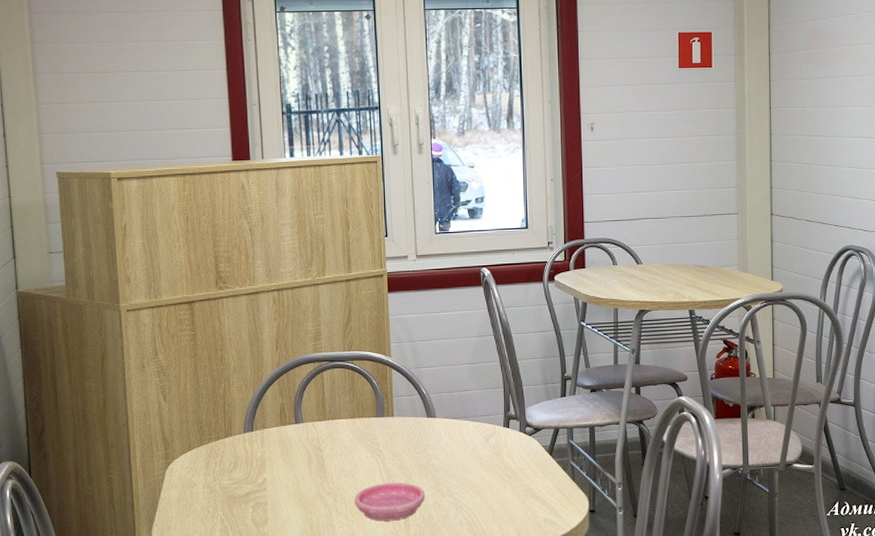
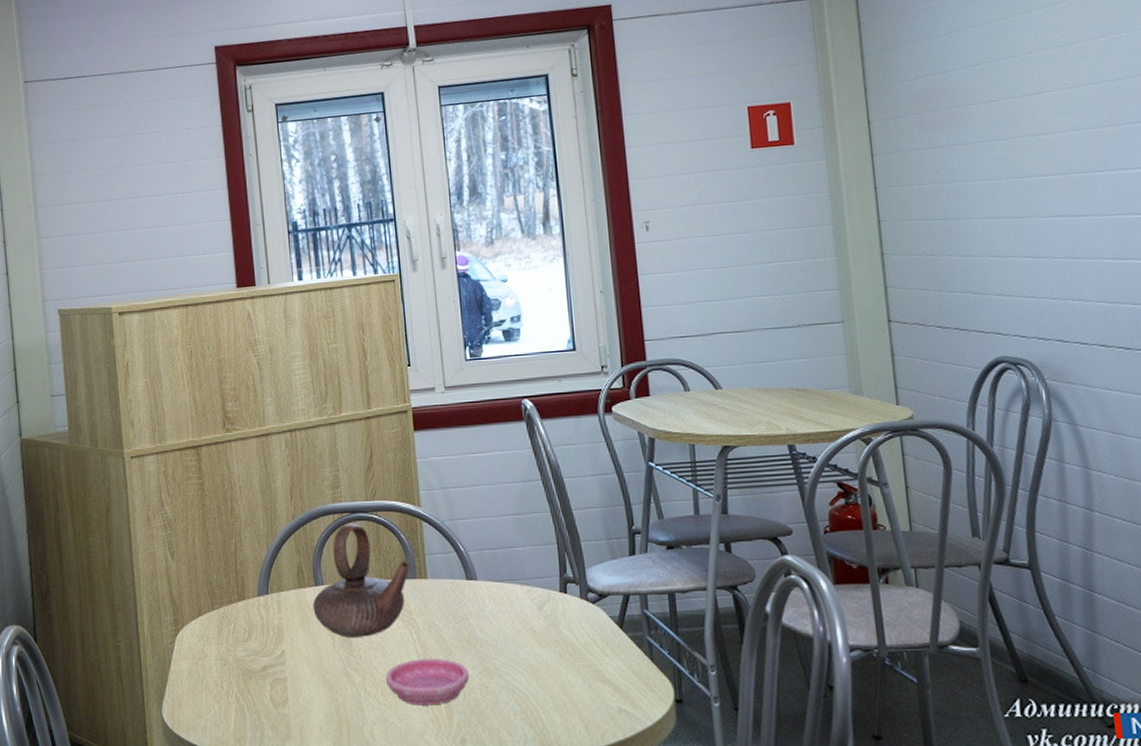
teapot: none [293,371,380,467] -> present [313,524,411,637]

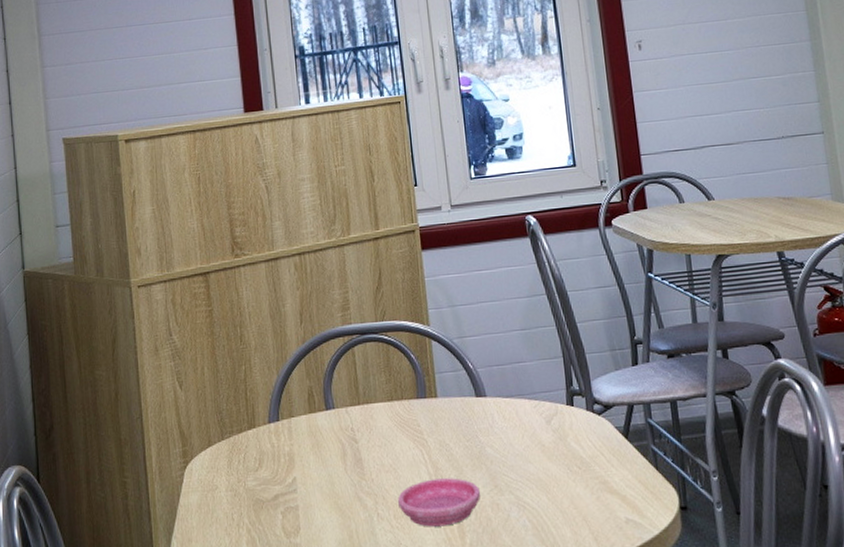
teapot: present [313,524,411,637] -> none [324,345,421,461]

